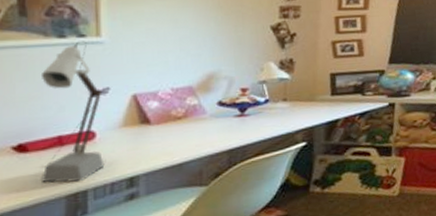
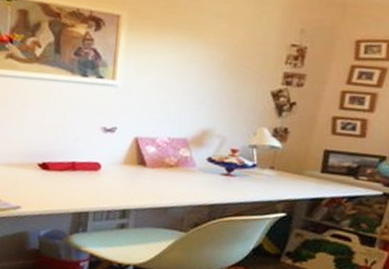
desk lamp: present [40,41,105,183] -> none [56,82,111,204]

